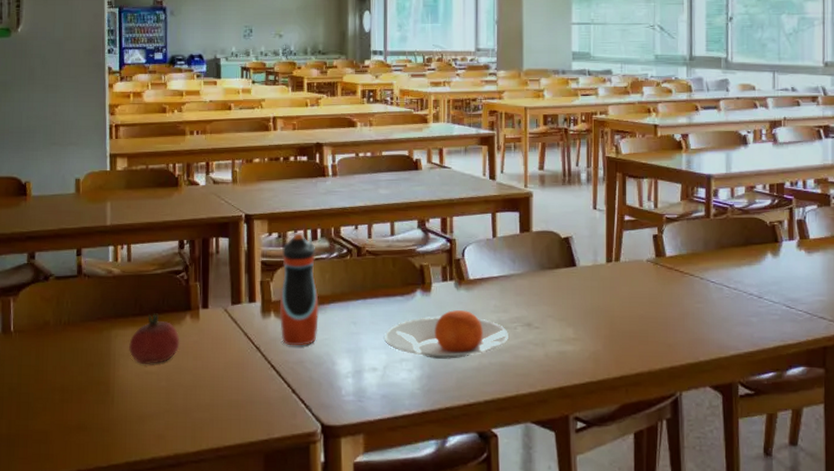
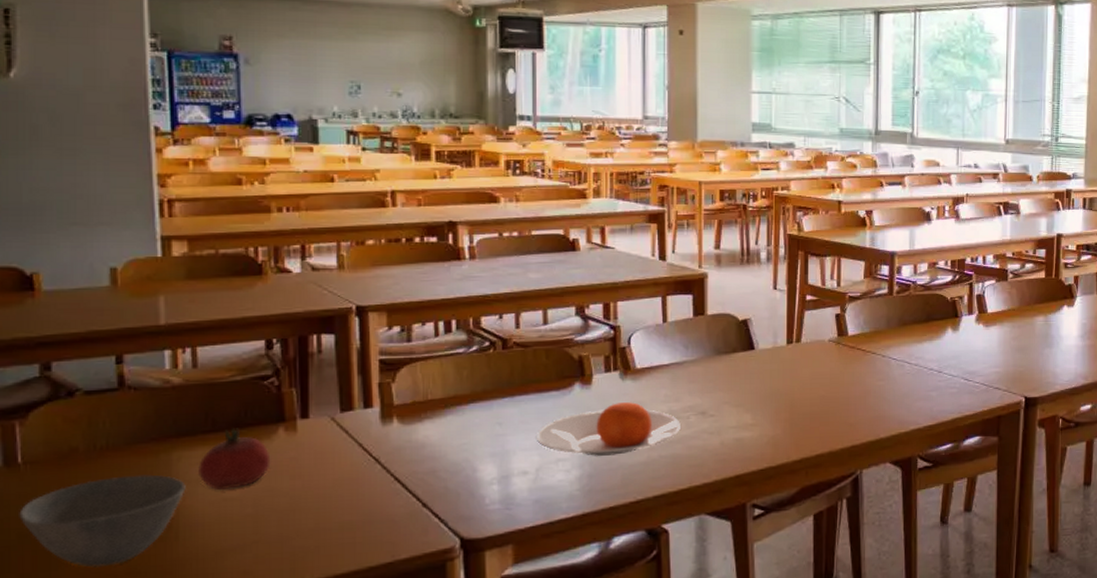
bowl: none [10,347,120,421] -> present [19,474,186,568]
water bottle: present [279,233,319,346] -> none [404,325,455,455]

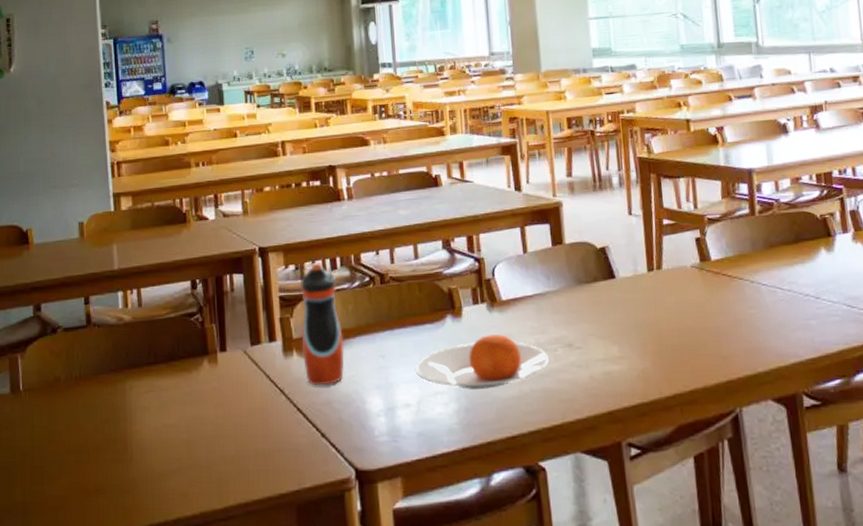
bowl: present [19,474,186,568] -> none [21,402,137,484]
fruit: present [198,428,271,490] -> none [145,360,199,416]
water bottle: none [404,325,455,455] -> present [301,263,345,386]

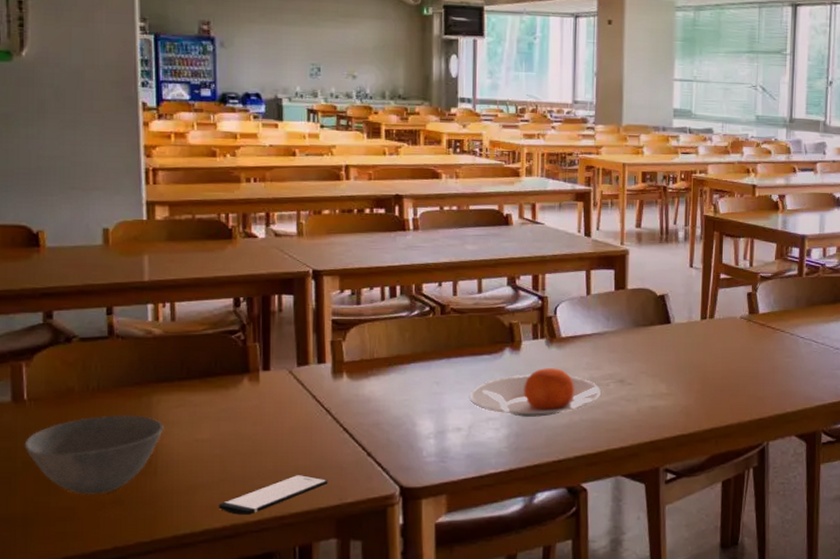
bowl: none [21,402,137,484] -> present [24,415,164,495]
smartphone: none [188,458,287,502] -> present [219,474,328,515]
water bottle: present [301,263,345,386] -> none [352,290,398,408]

